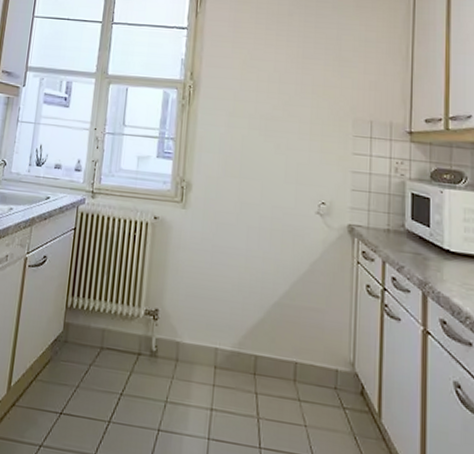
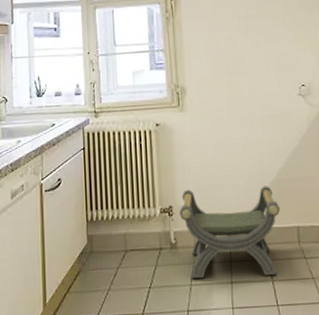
stool: none [164,294,279,413] -> present [179,186,281,279]

